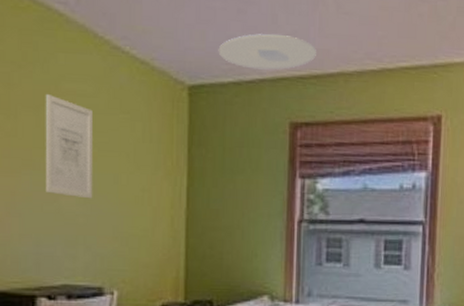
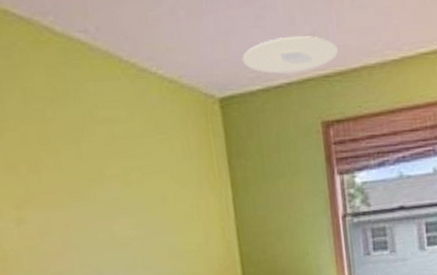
wall art: present [45,94,93,199] -> none [81,125,145,222]

